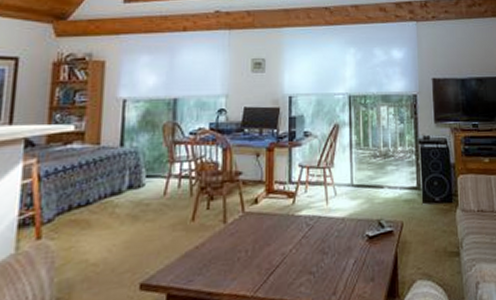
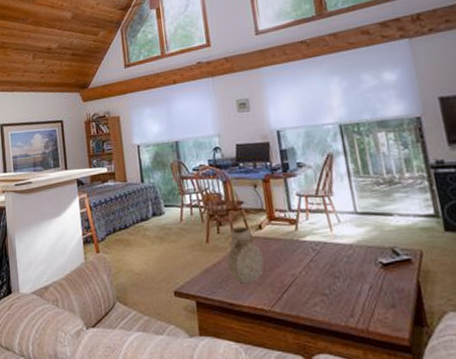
vase: none [211,201,254,268] -> present [226,226,264,284]

